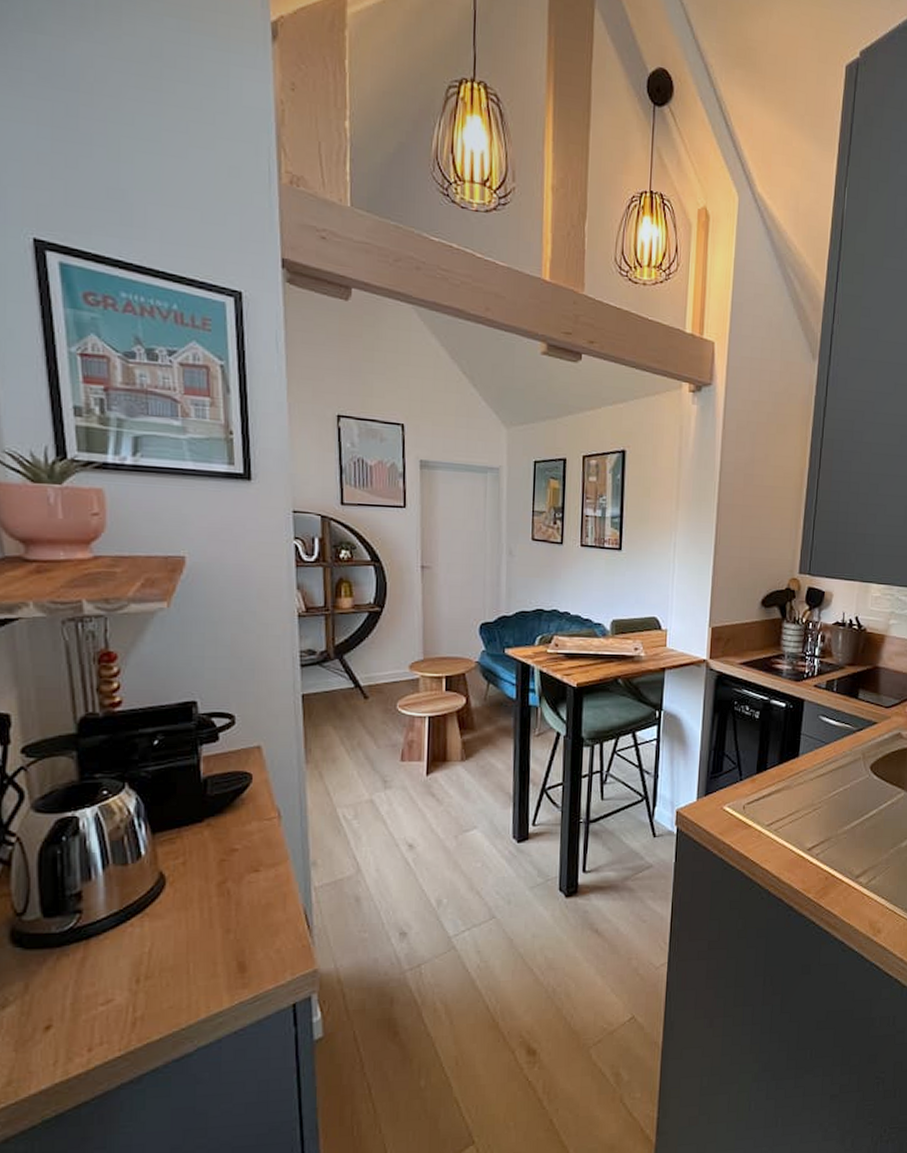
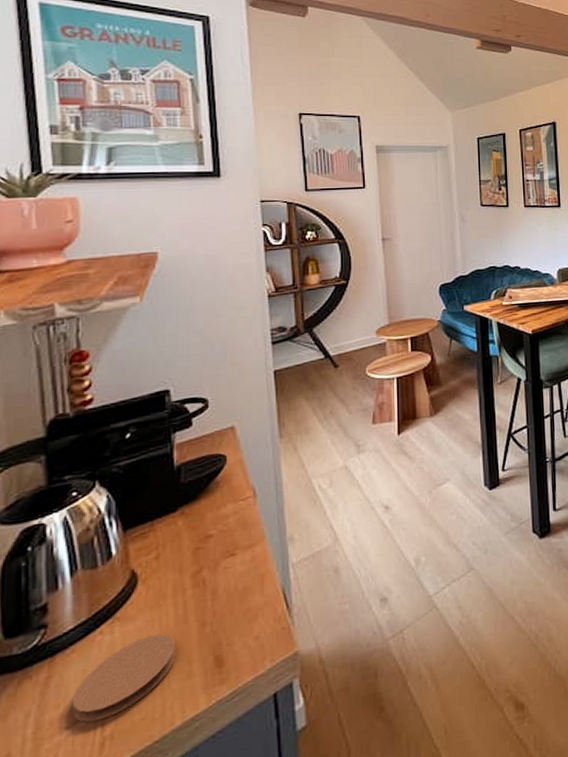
coaster: none [106,934,202,1003] -> present [72,634,177,723]

